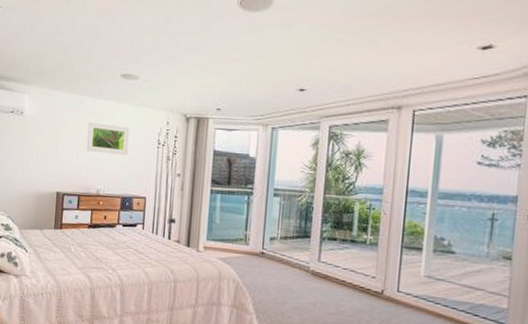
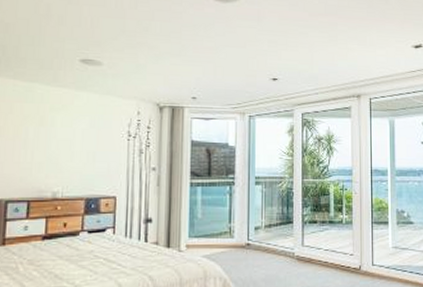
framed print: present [86,121,130,155] -> none [37,112,93,150]

